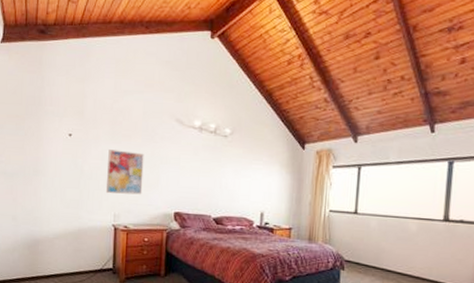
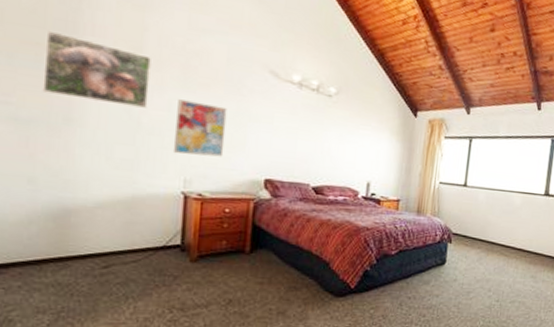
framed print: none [20,105,89,158] -> present [42,30,151,108]

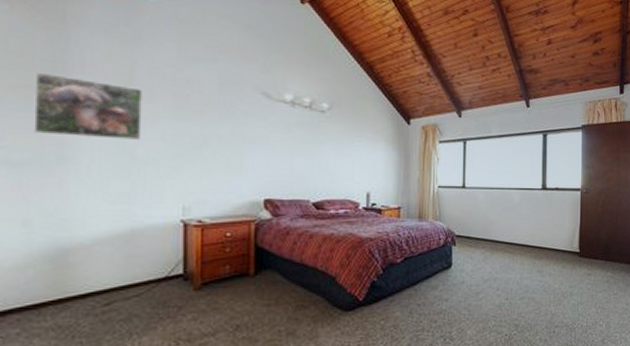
wall art: present [172,99,227,157] -> none [169,128,222,183]

